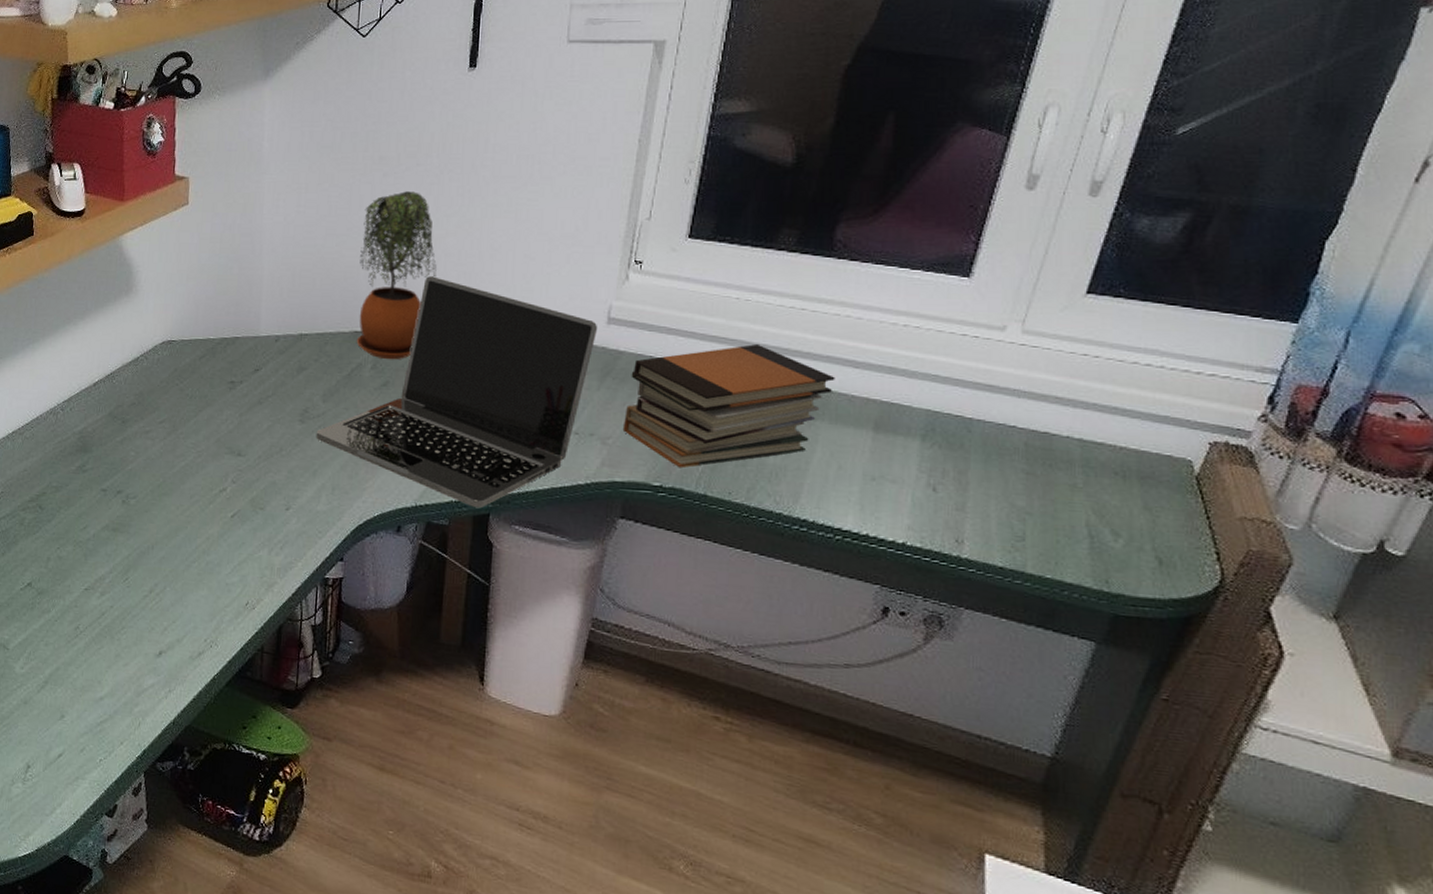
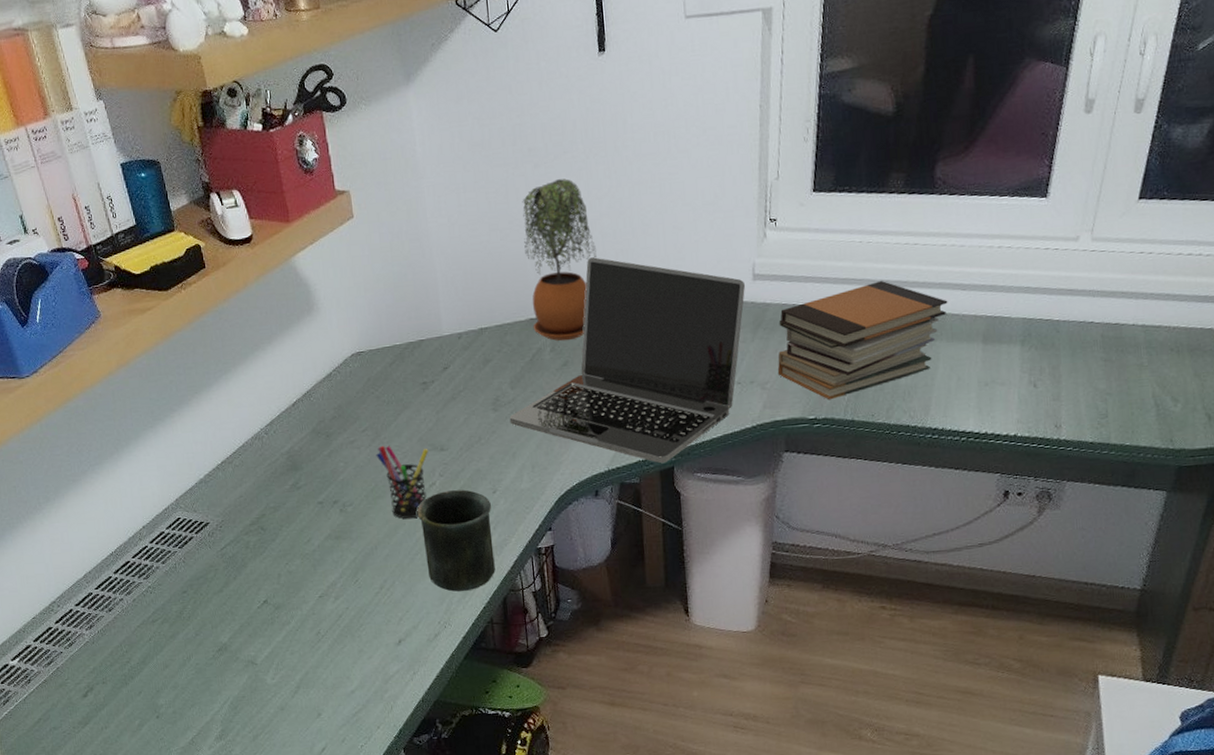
pen holder: none [169,440,225,523] -> present [376,445,429,519]
mug: none [201,499,283,612] -> present [417,489,495,592]

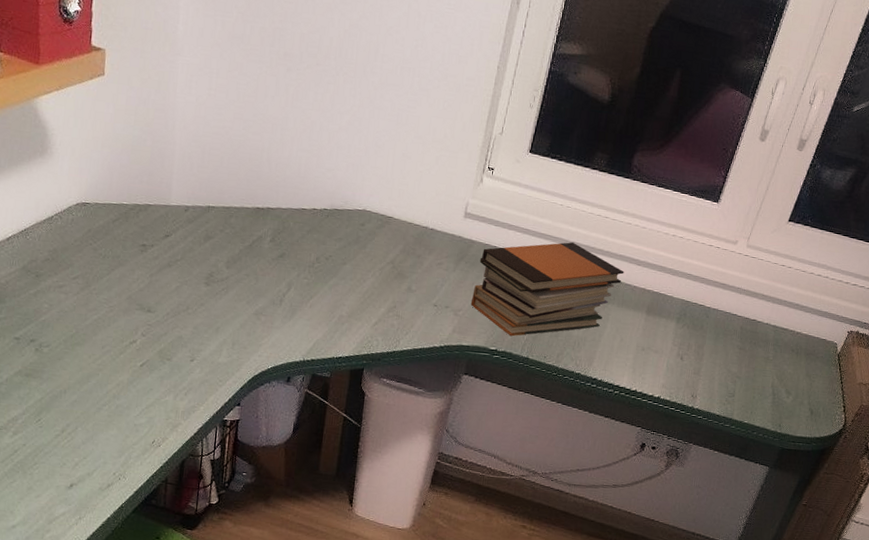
pen holder: present [376,445,429,519] -> none [82,295,136,370]
mug: present [417,489,495,592] -> none [112,350,187,449]
laptop: present [509,257,745,464] -> none [219,164,456,364]
potted plant: present [522,178,597,341] -> none [258,87,330,235]

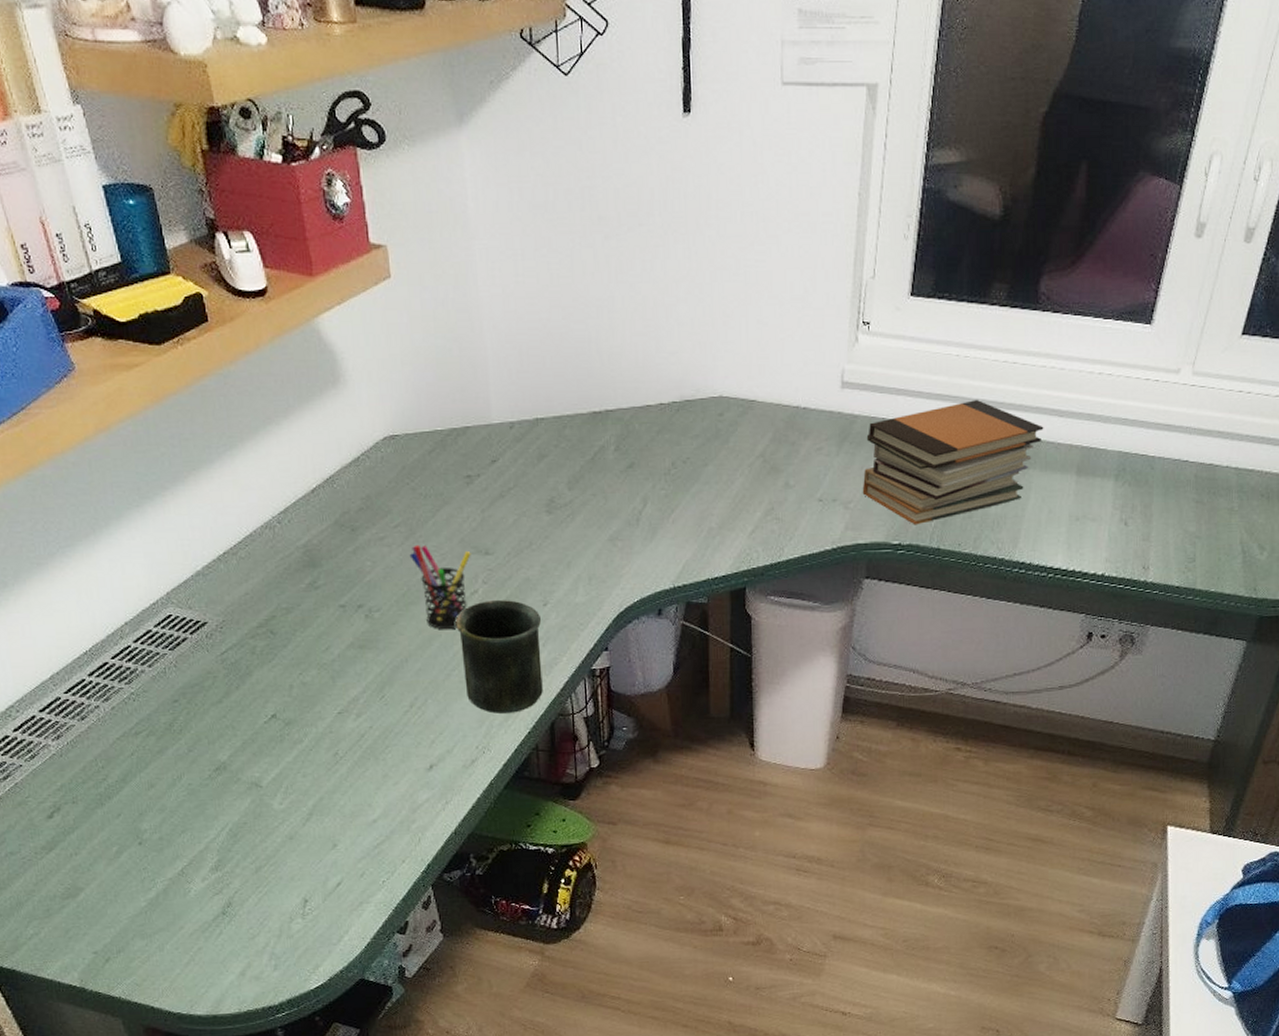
pen holder: none [82,295,136,370] -> present [409,544,471,629]
mug: none [112,350,187,449] -> present [455,600,543,714]

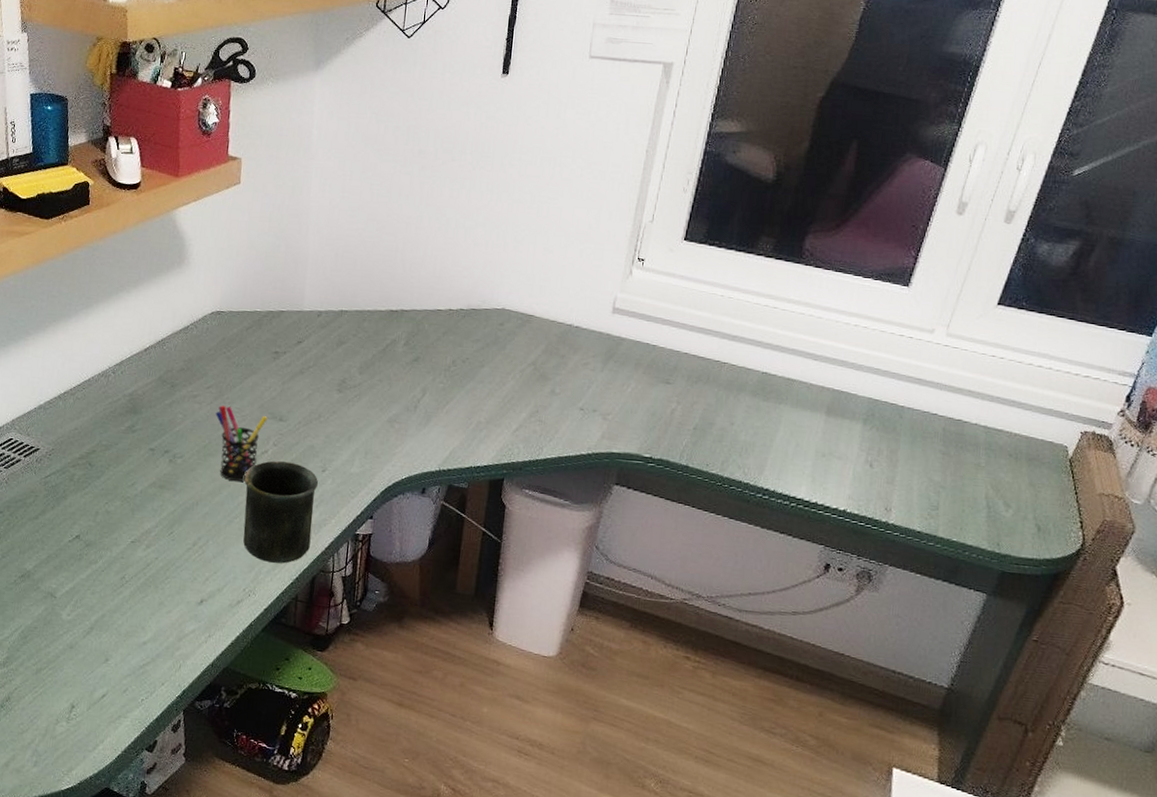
book stack: present [862,400,1044,525] -> none [621,336,798,443]

